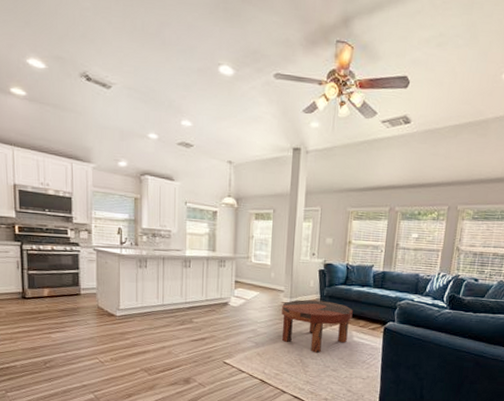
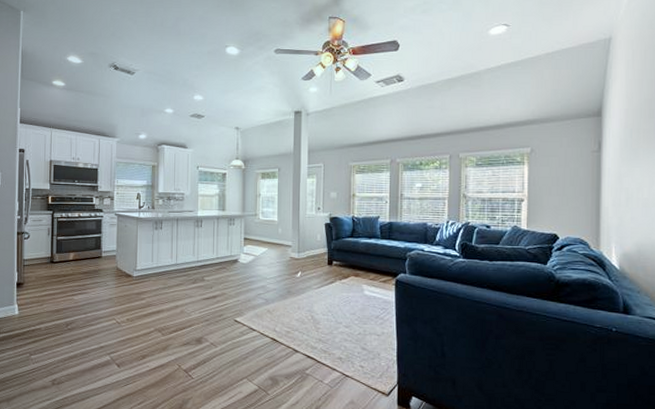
coffee table: present [282,299,353,353] -> none [290,254,362,308]

